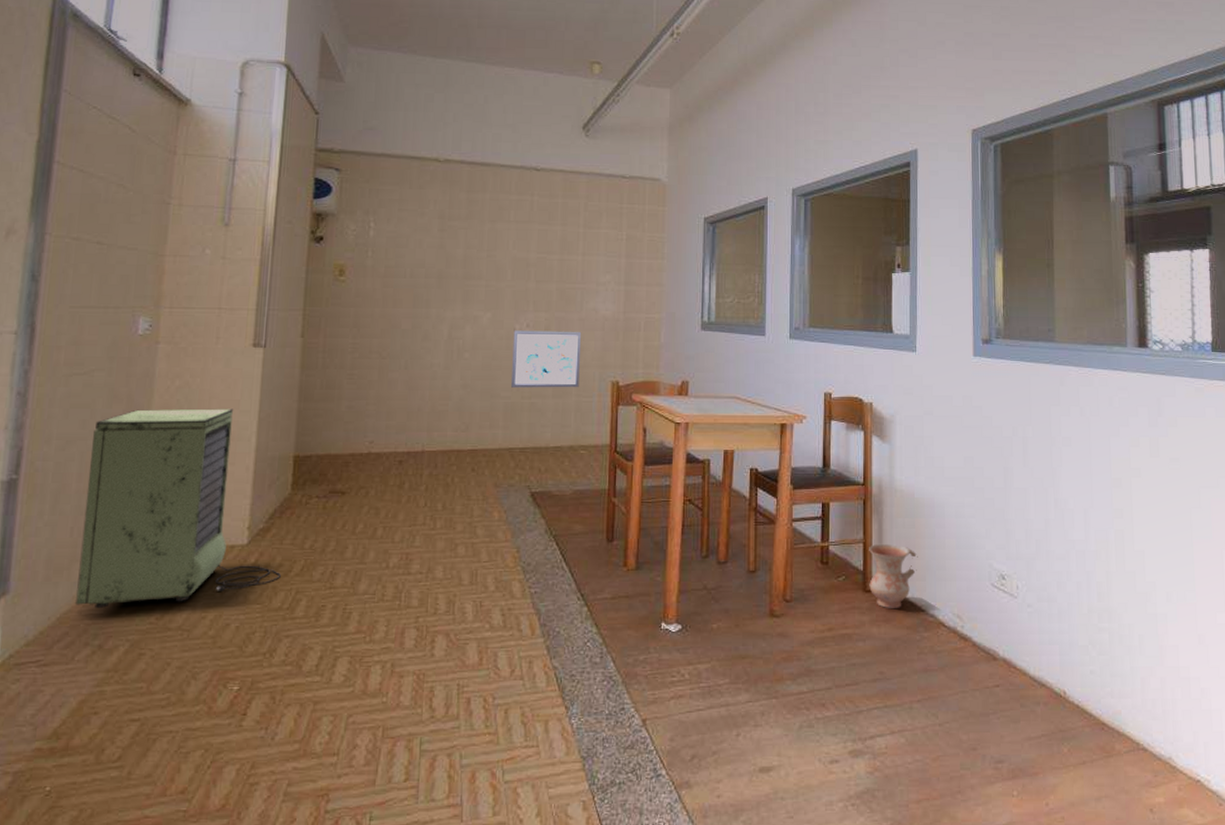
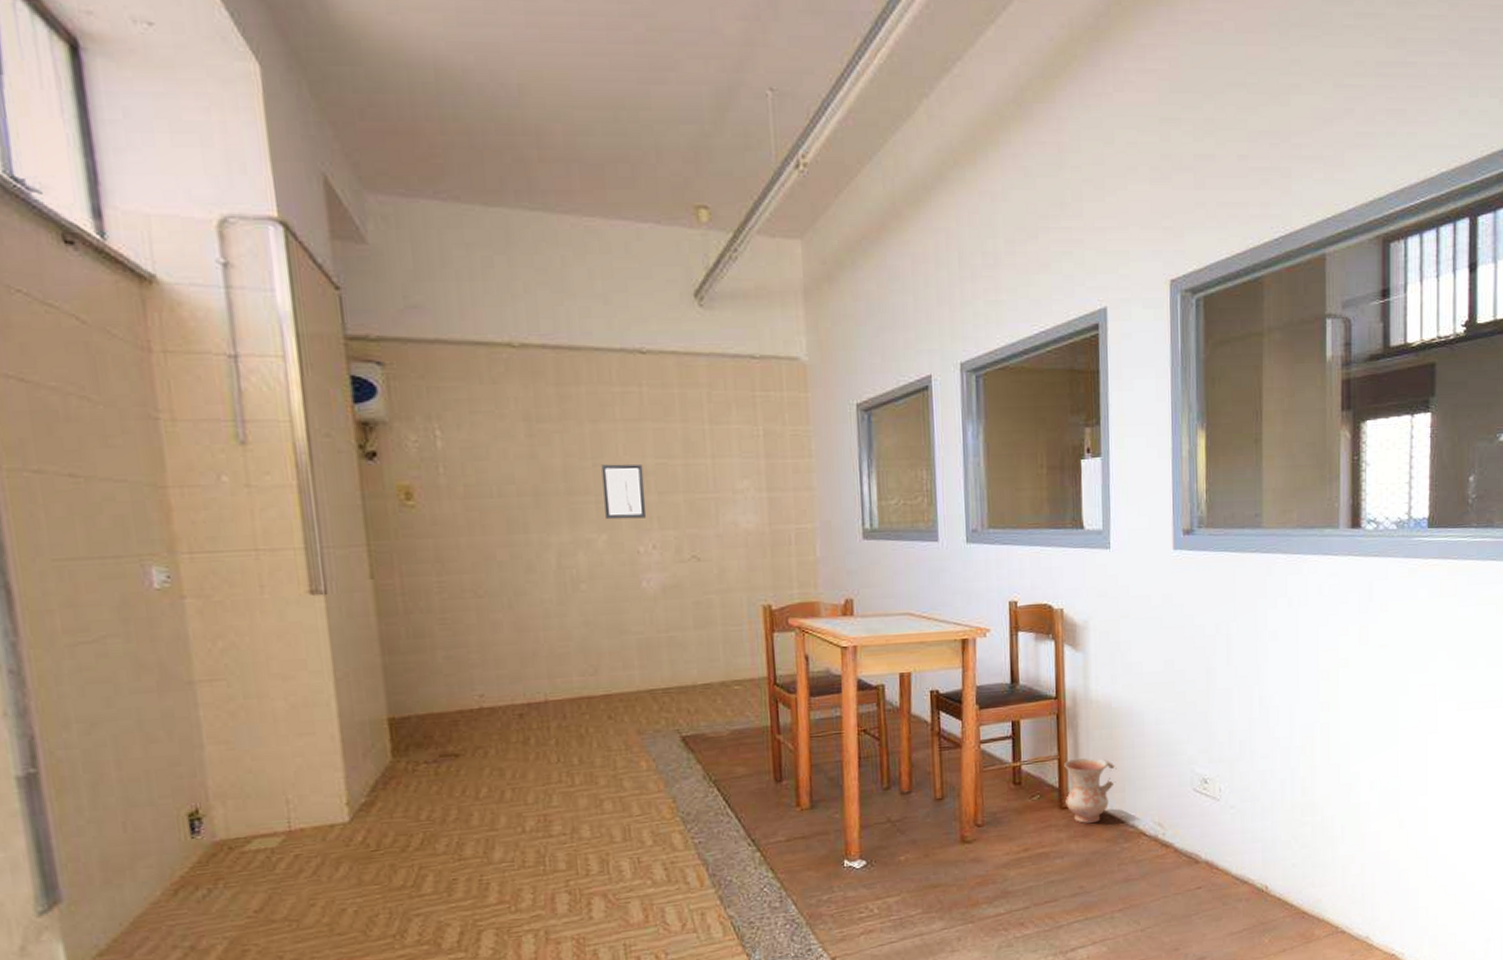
storage cabinet: present [76,408,281,609] -> none [124,670,397,909]
wall art: none [492,256,527,301] -> present [601,464,647,520]
wall art: present [511,330,582,388] -> none [637,549,725,621]

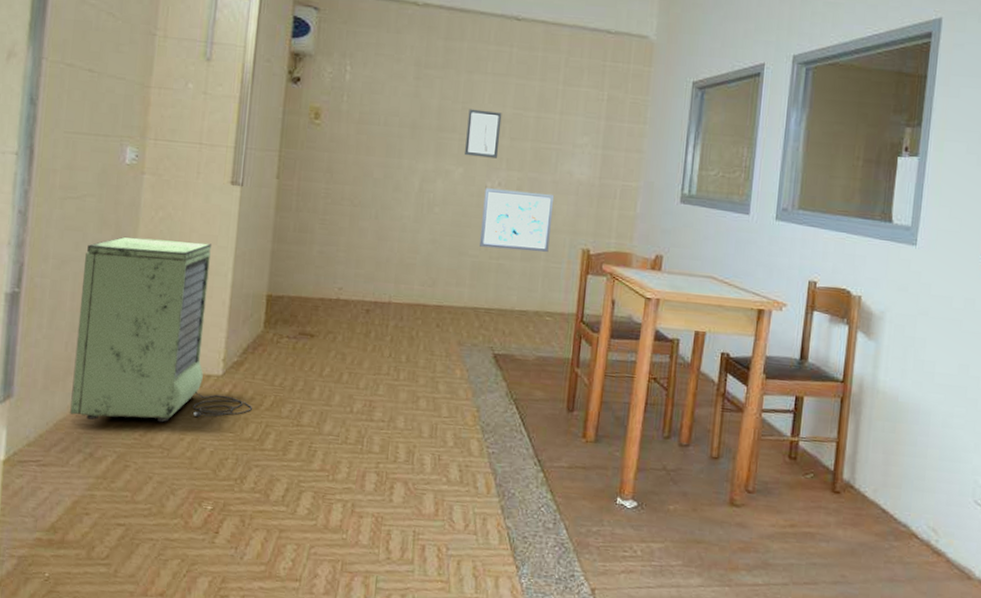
storage cabinet: none [124,670,397,909] -> present [70,236,252,423]
wall art: none [637,549,725,621] -> present [480,188,555,253]
ceramic jug: present [1064,757,1117,824] -> none [838,444,896,514]

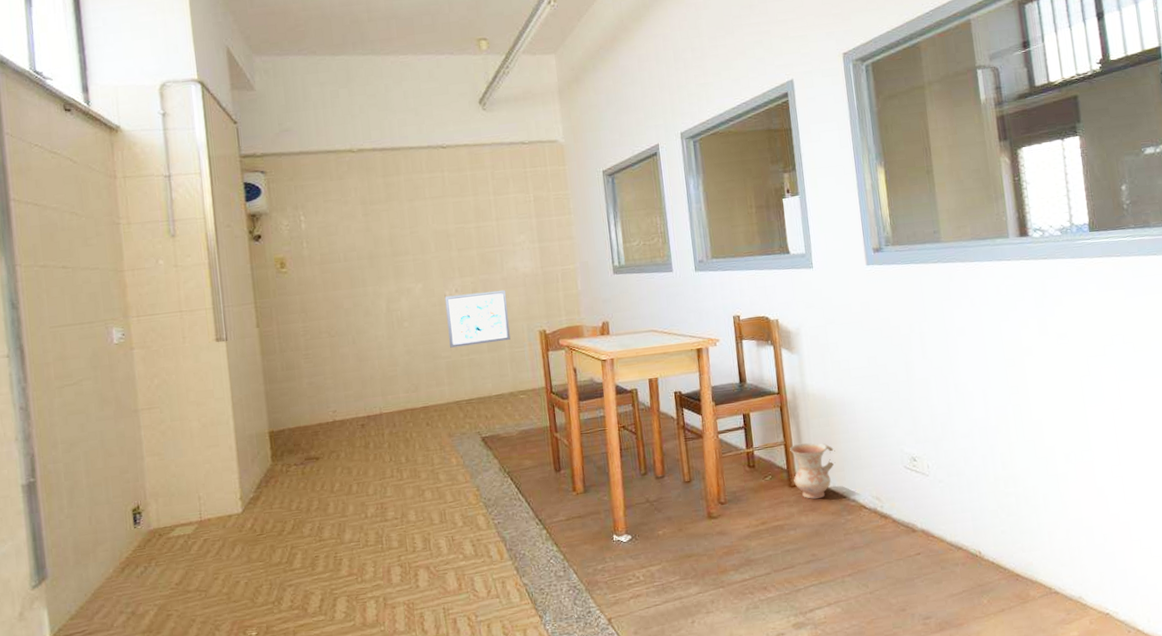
storage cabinet: present [70,236,252,423] -> none [92,398,275,582]
wall art: present [465,109,502,158] -> none [416,229,450,273]
ceramic jug: none [838,444,896,514] -> present [790,442,836,500]

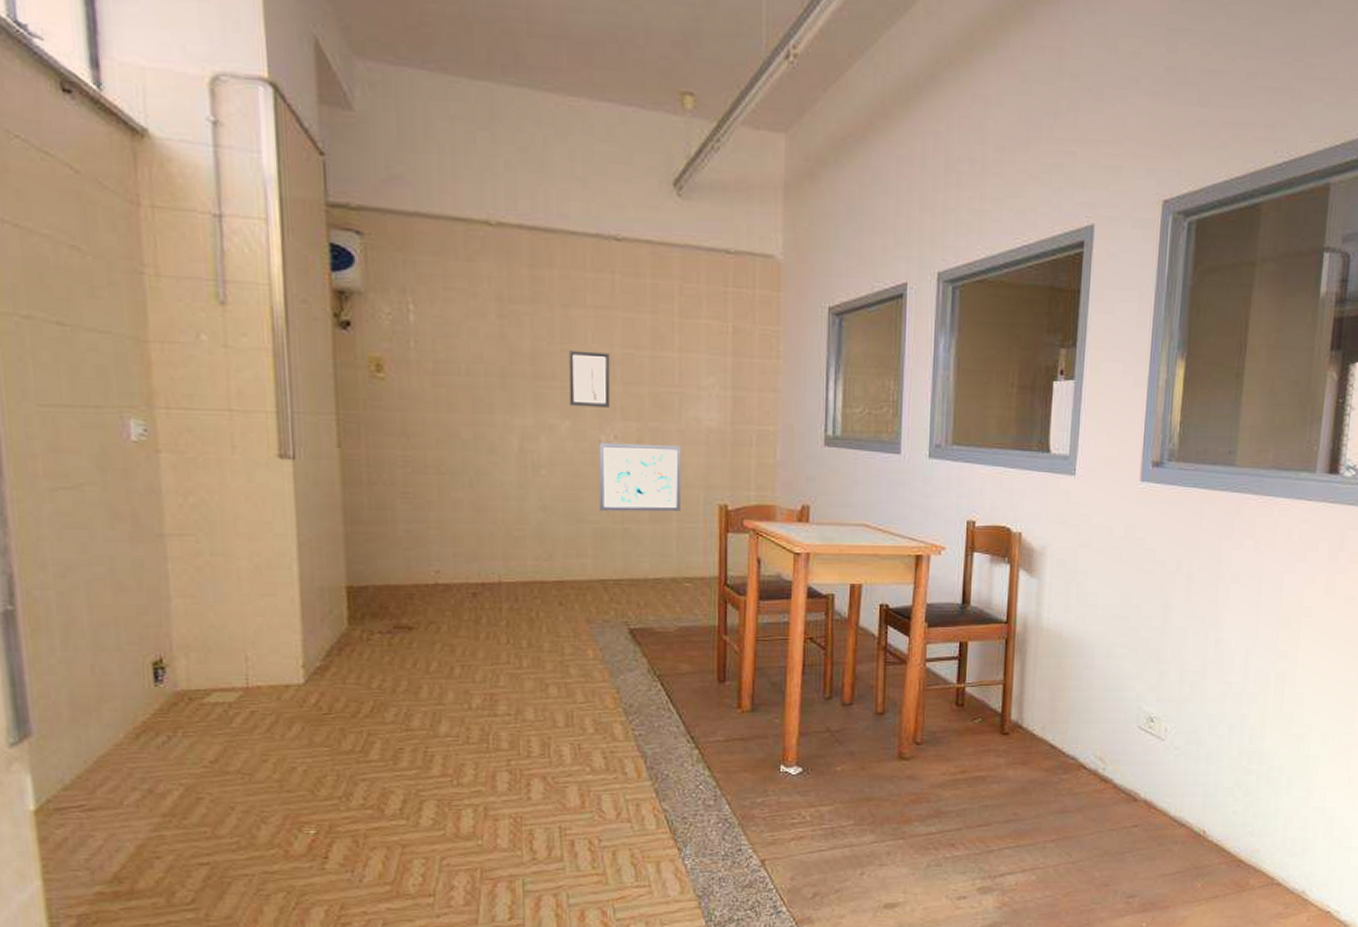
wall art: none [416,229,450,273] -> present [569,350,611,408]
ceramic jug: present [790,442,836,500] -> none [1007,684,1062,752]

